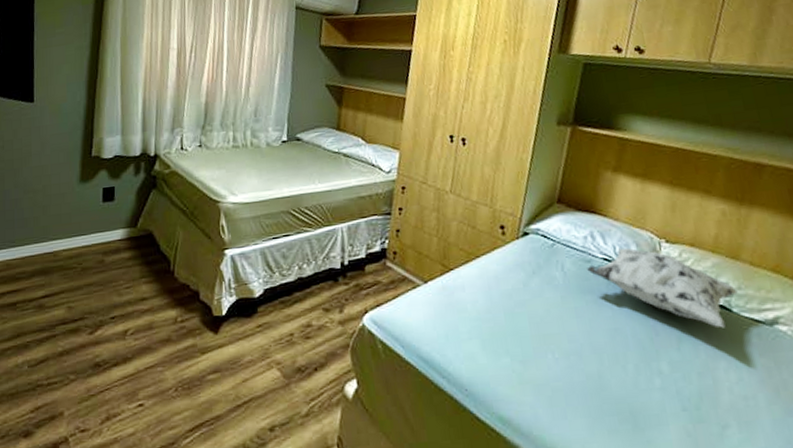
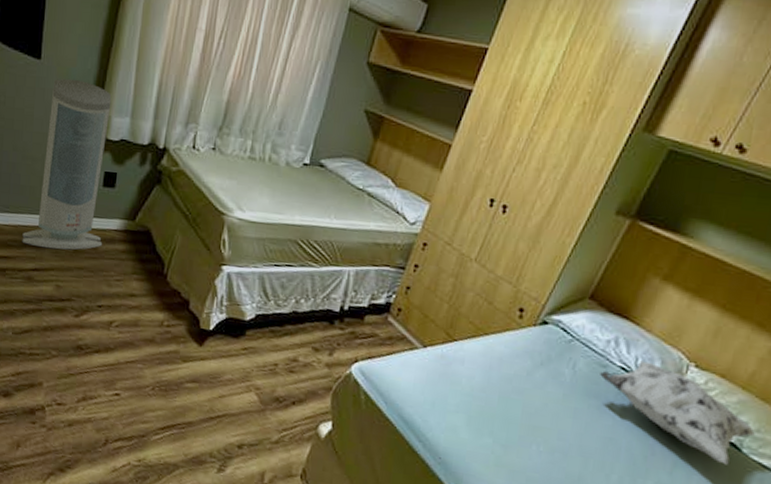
air purifier: none [30,112,108,274] -> present [22,78,112,250]

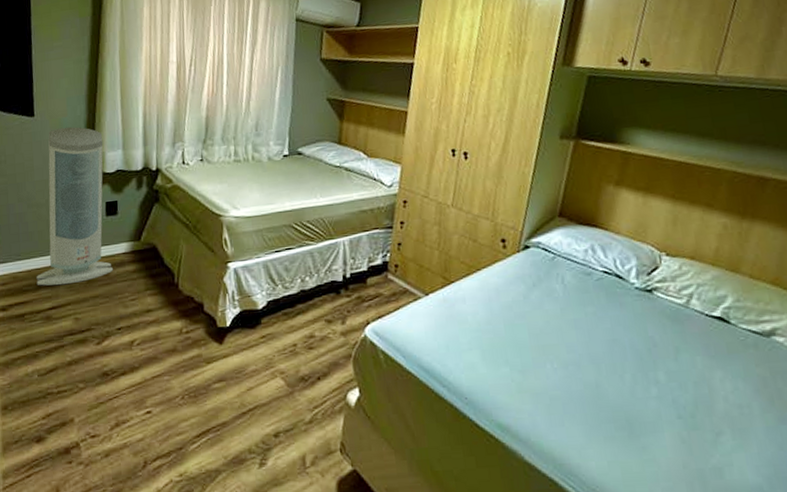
decorative pillow: present [600,361,755,465] -> none [587,260,736,339]

